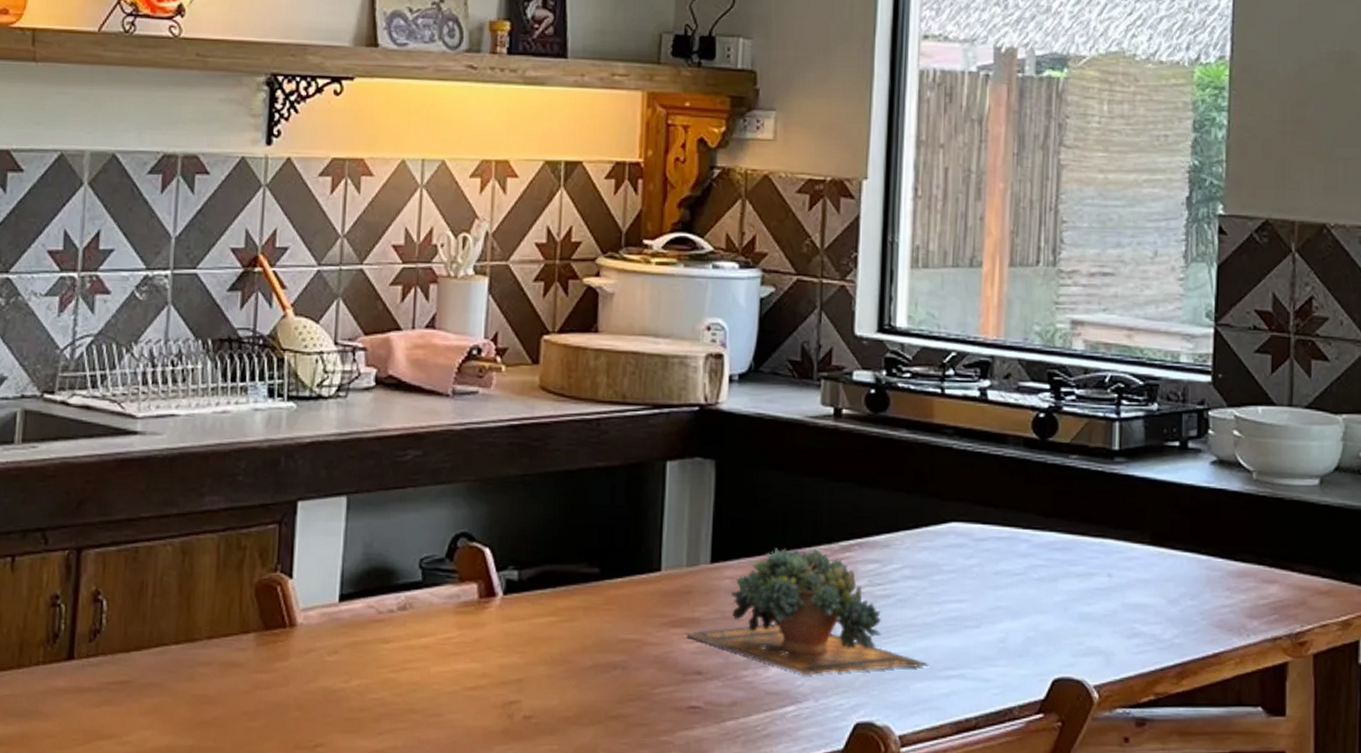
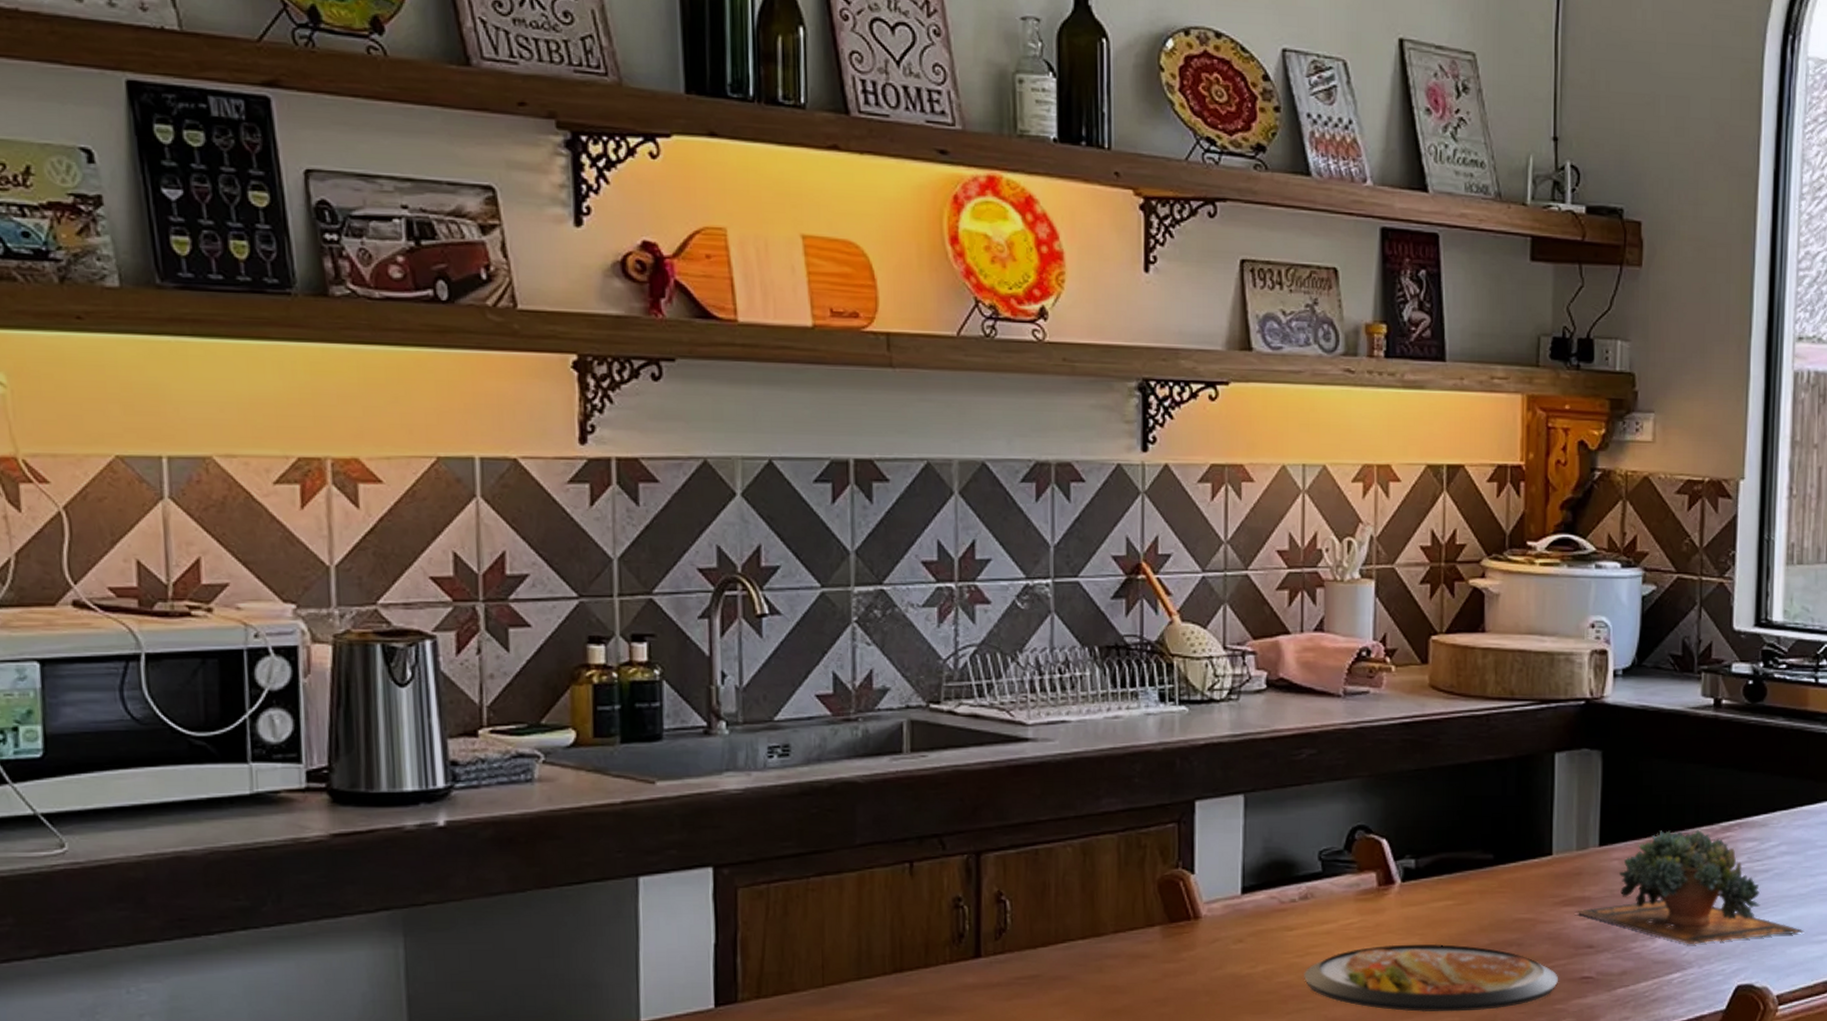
dish: none [397,662,664,740] -> present [1303,943,1558,1013]

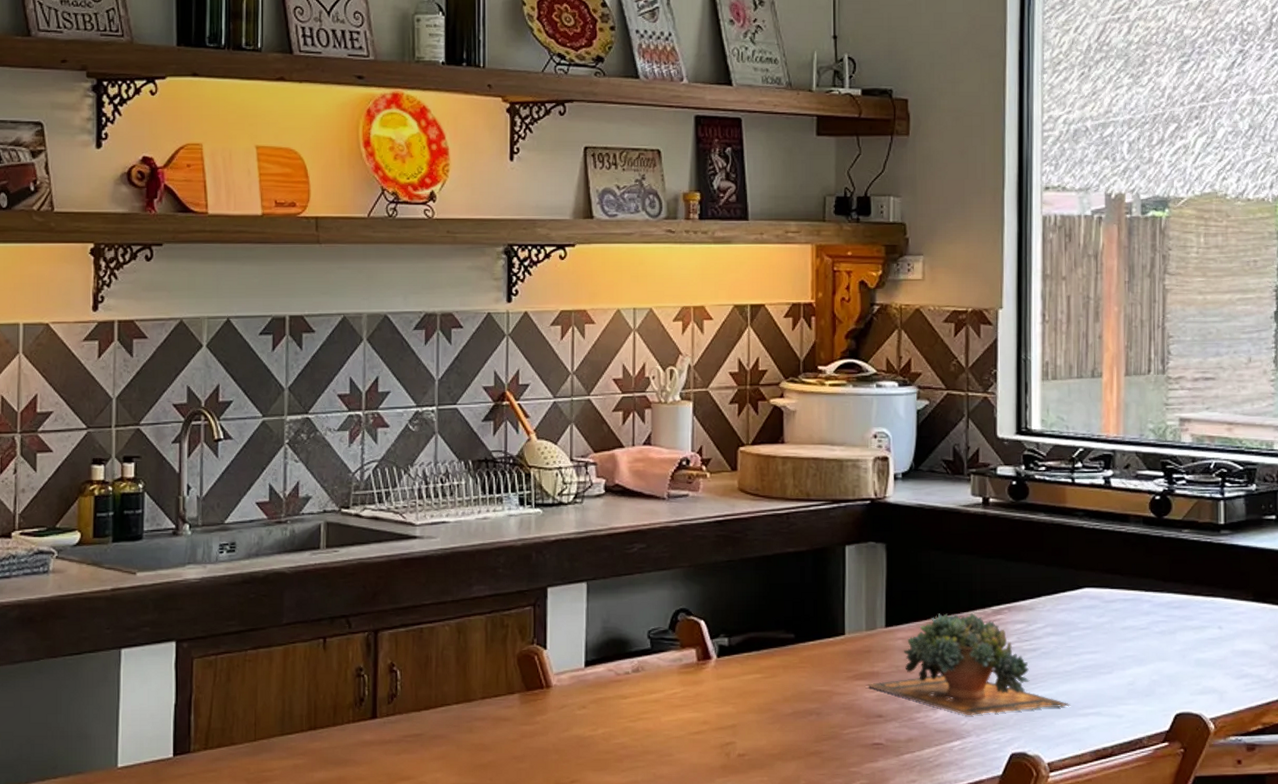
dish: present [1303,943,1558,1013] -> none [635,711,852,772]

